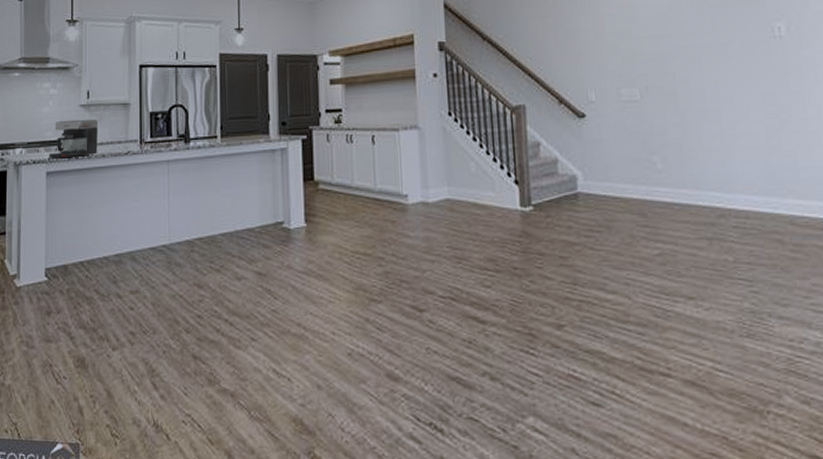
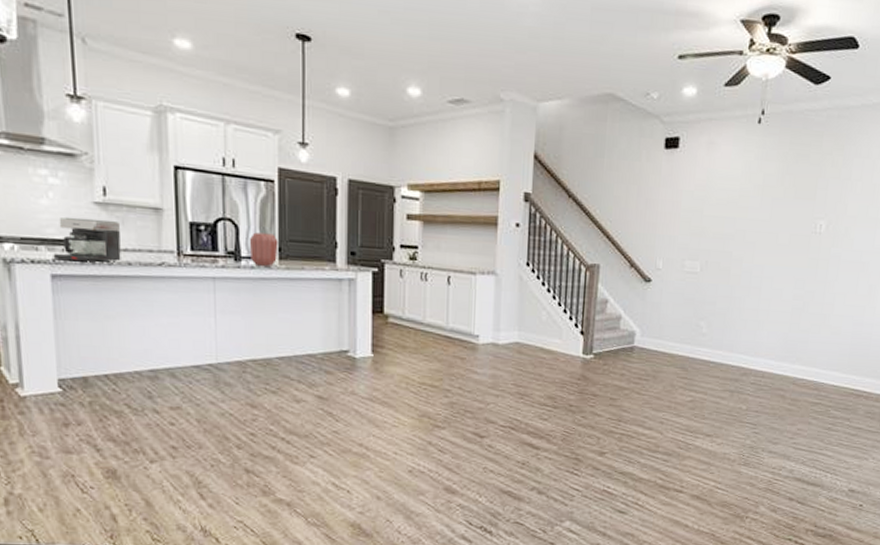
vase: none [196,114,220,145] -> present [249,232,278,266]

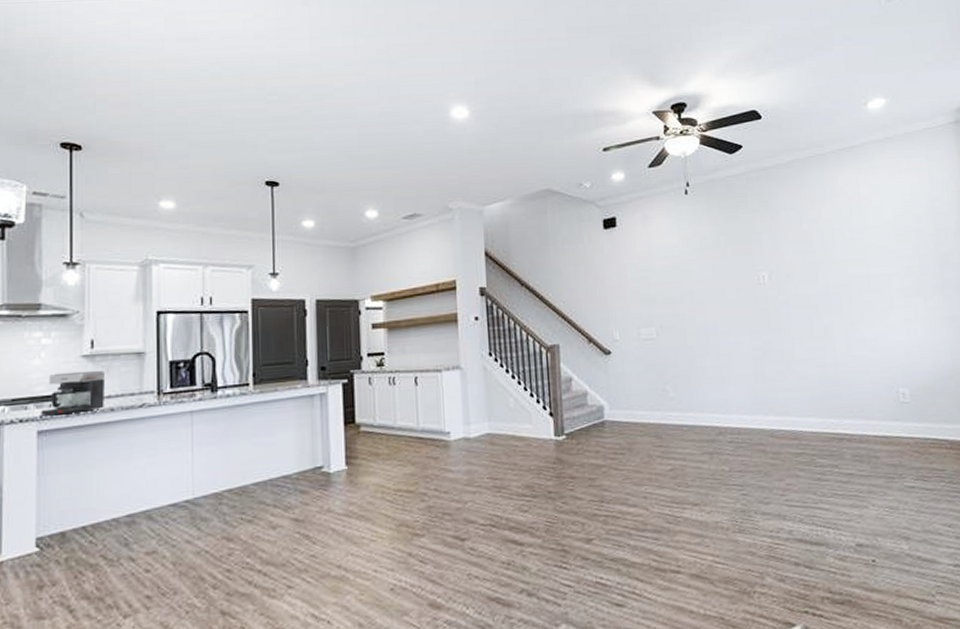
vase: present [249,232,278,266] -> none [225,361,253,394]

